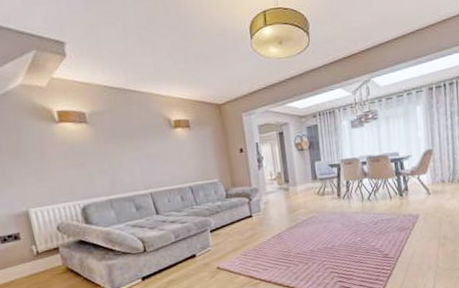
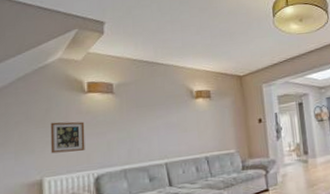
picture frame: none [25,152,67,185] -> present [50,121,85,154]

